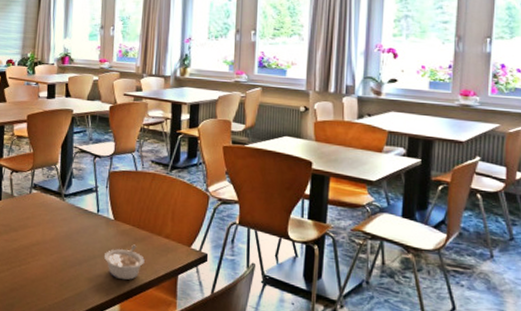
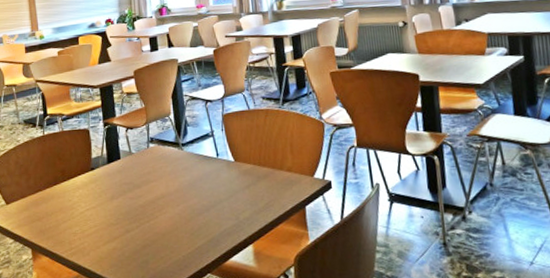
legume: present [103,244,145,280] -> none [229,182,271,220]

